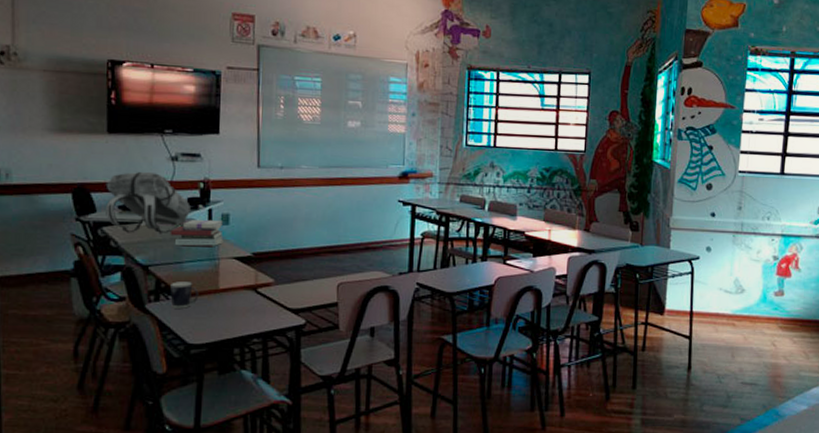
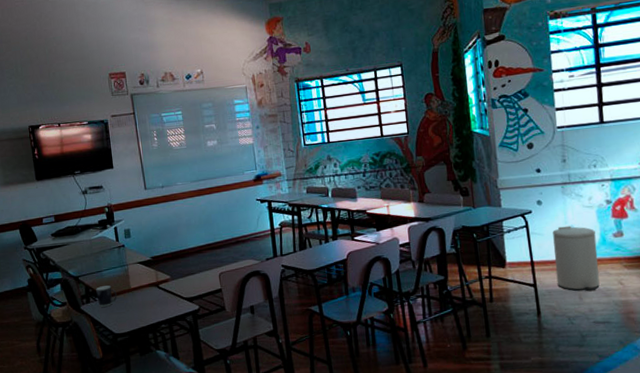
backpack: present [105,171,191,233] -> none [40,205,102,254]
books: present [170,219,223,247] -> none [89,234,129,259]
pedal bin: none [712,278,758,350] -> present [552,225,600,292]

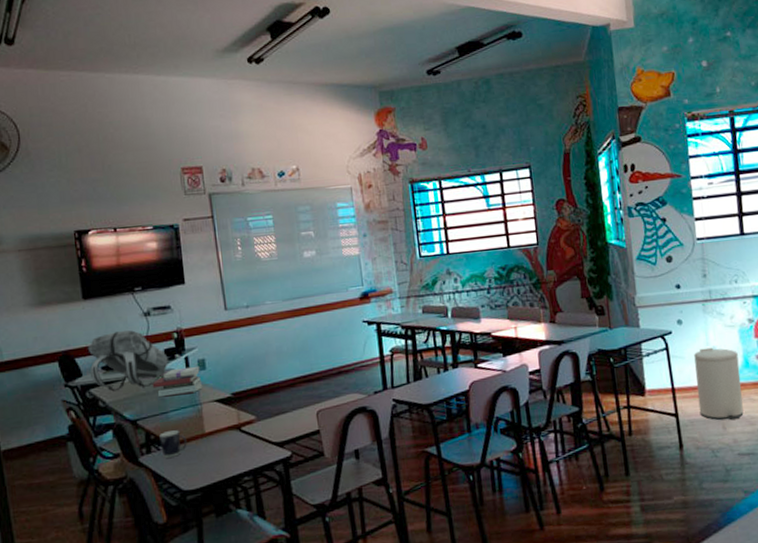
backpack: none [40,205,102,254] -> present [87,329,168,392]
books: none [89,234,129,259] -> present [152,365,203,397]

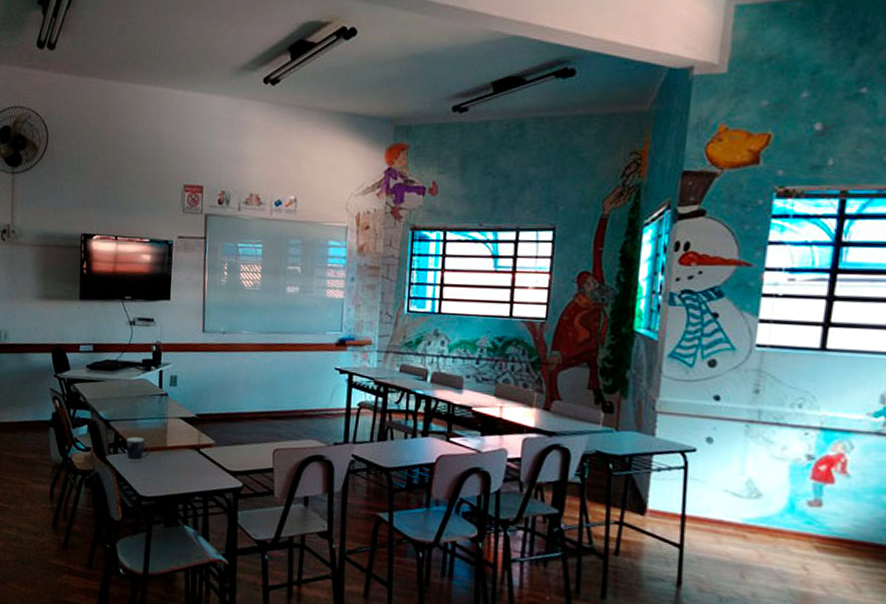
backpack: present [87,329,168,392] -> none [77,334,145,391]
books: present [152,365,203,397] -> none [127,380,172,407]
pedal bin: present [694,347,744,421] -> none [712,477,782,572]

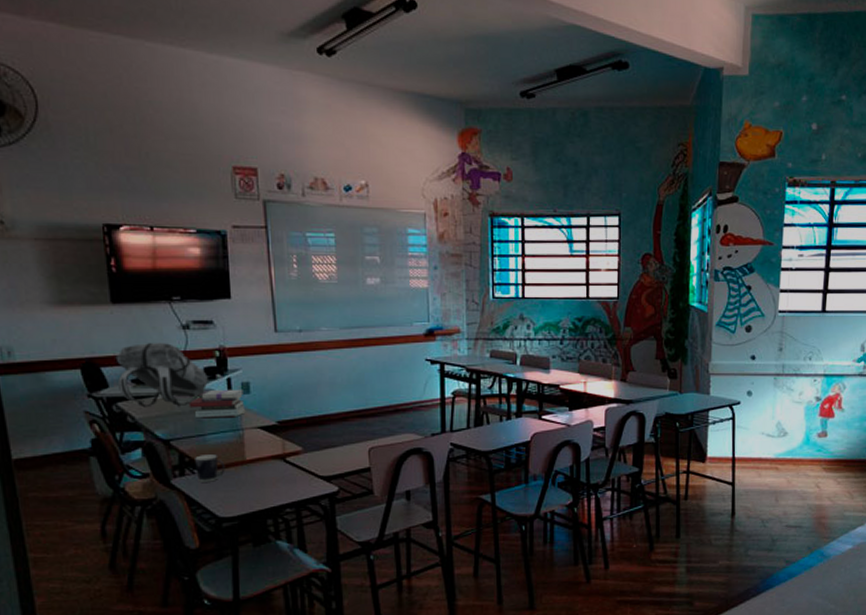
backpack: none [77,334,145,391] -> present [115,342,208,408]
books: none [127,380,172,407] -> present [188,389,246,418]

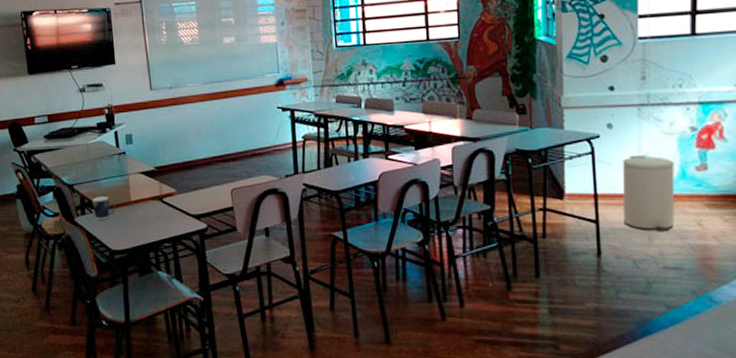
backpack: present [115,342,208,408] -> none [32,103,100,158]
books: present [188,389,246,418] -> none [86,140,130,166]
pedal bin: none [755,421,801,494] -> present [622,154,675,232]

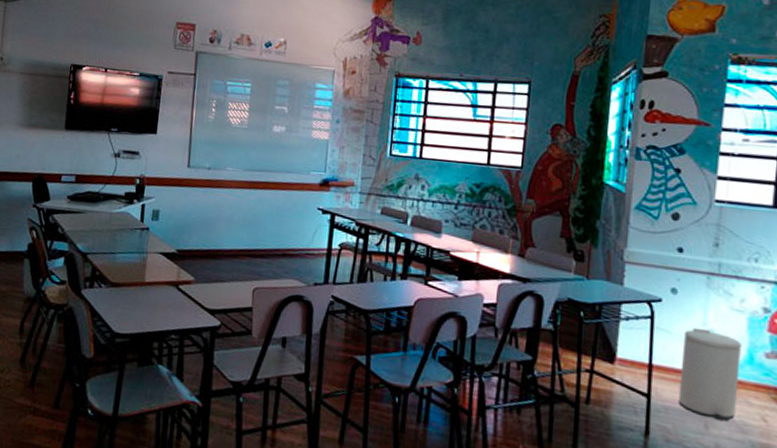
mug: present [92,196,116,220] -> none [103,271,127,298]

